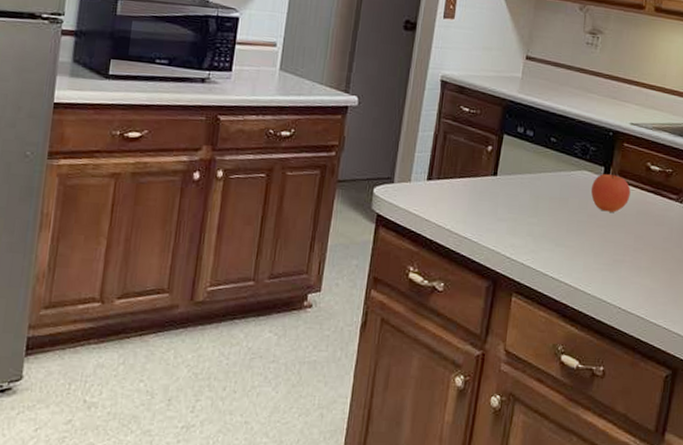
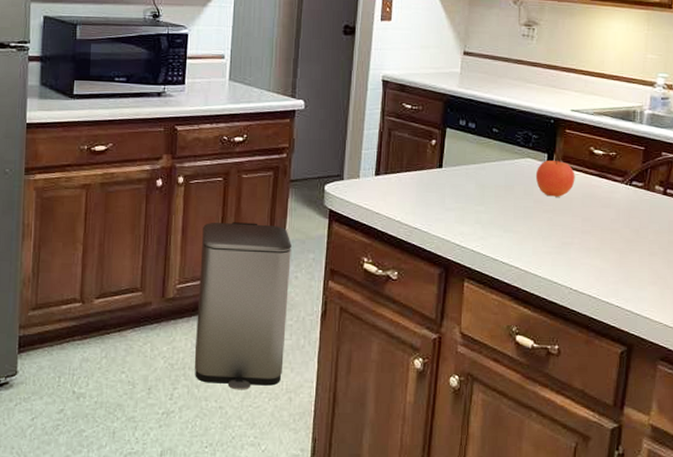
pedal bin: none [220,221,335,405] -> present [195,222,292,390]

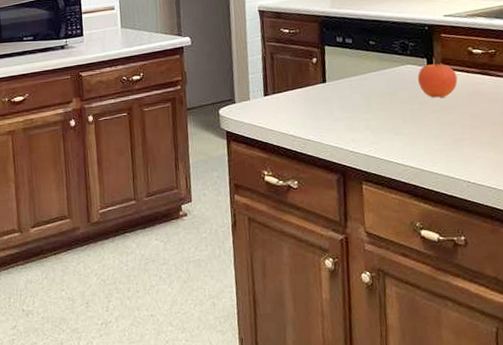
pedal bin: present [195,222,292,390] -> none [115,149,203,299]

